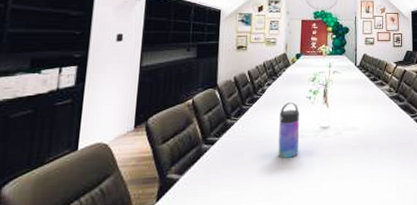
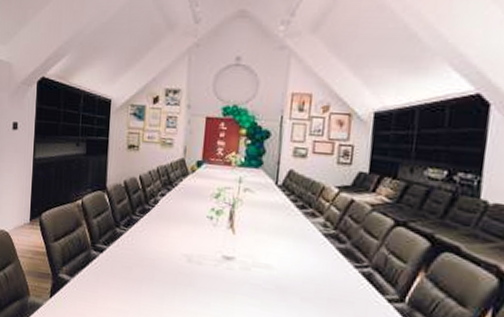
water bottle: present [278,102,300,158] -> none [170,219,197,285]

